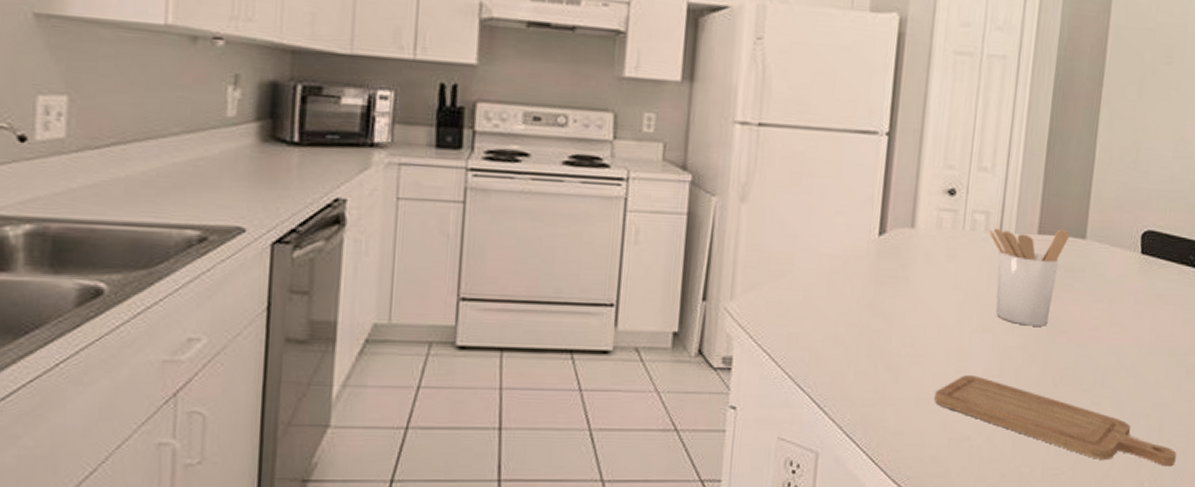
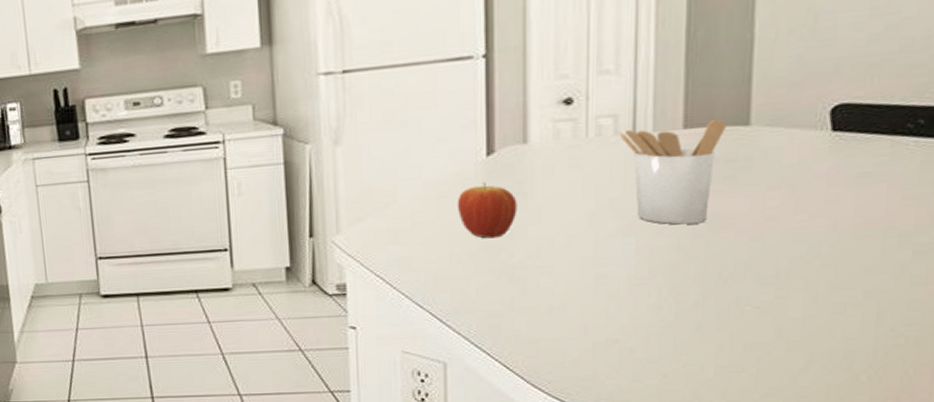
fruit: none [847,262,900,322] -> present [457,182,517,239]
chopping board: present [934,375,1177,467] -> none [571,280,906,358]

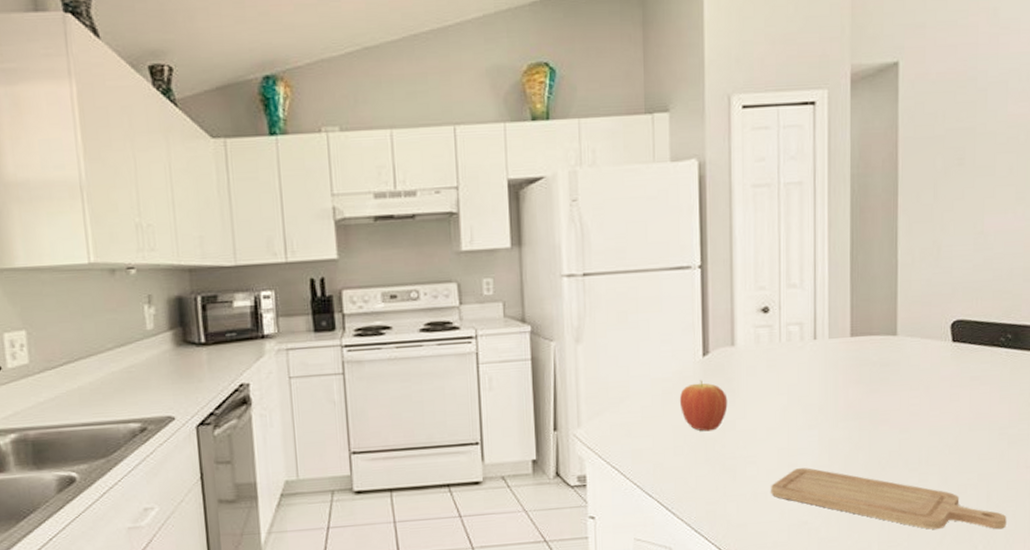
chopping board: none [571,280,906,358] -> present [771,468,1007,530]
utensil holder: present [619,118,727,225] -> none [804,329,881,419]

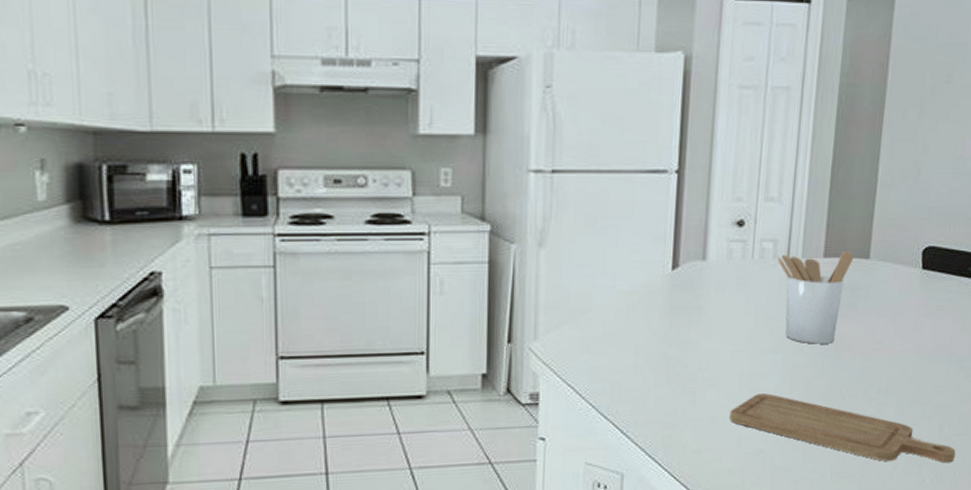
fruit: present [679,380,728,432] -> none [643,295,694,351]
utensil holder: none [804,329,881,419] -> present [777,251,854,344]

